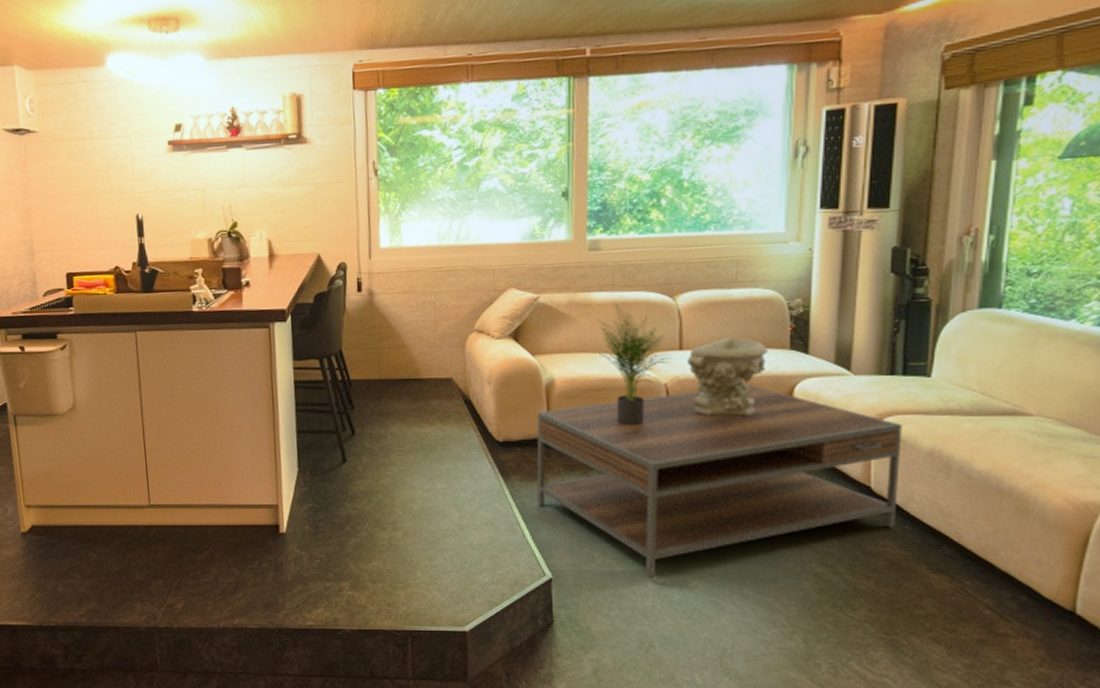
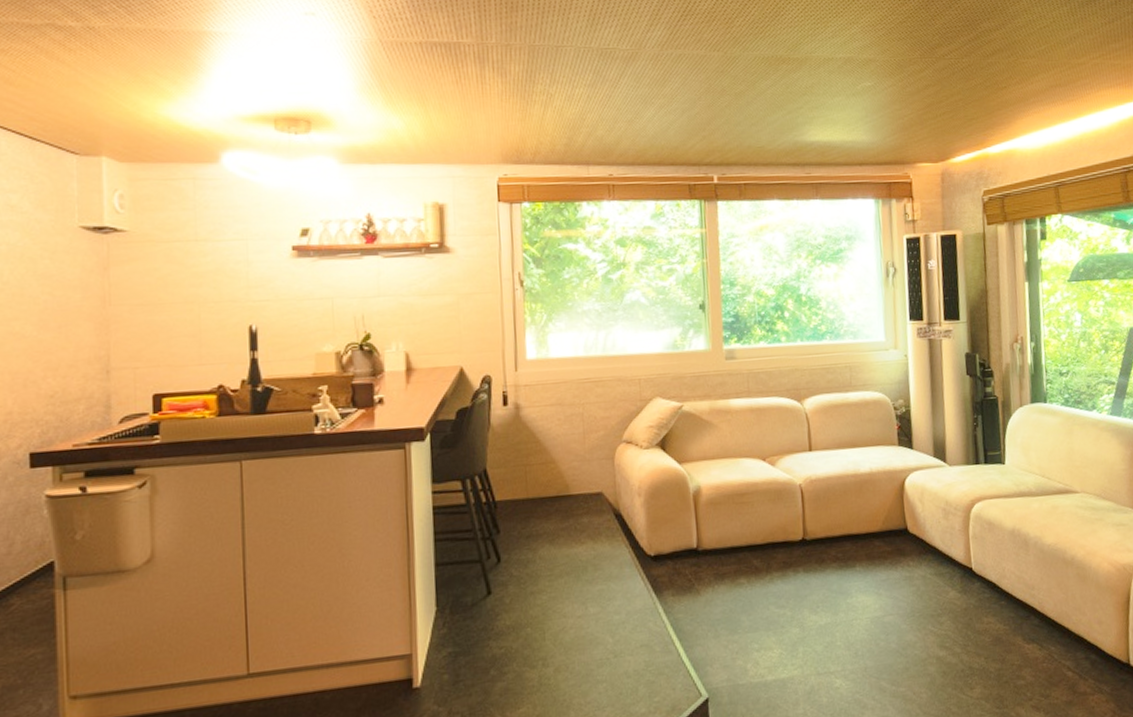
coffee table: present [536,385,902,578] -> none [686,480,995,684]
potted plant: present [595,304,672,425] -> none [736,409,804,528]
decorative bowl: present [687,337,768,416] -> none [817,437,881,513]

